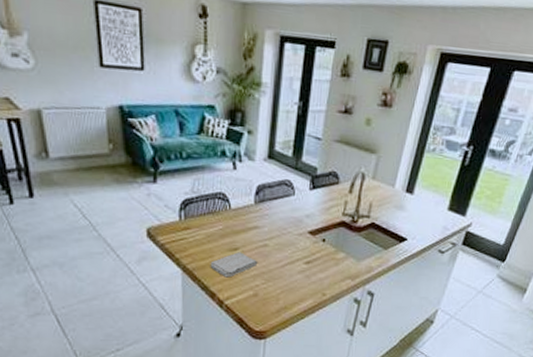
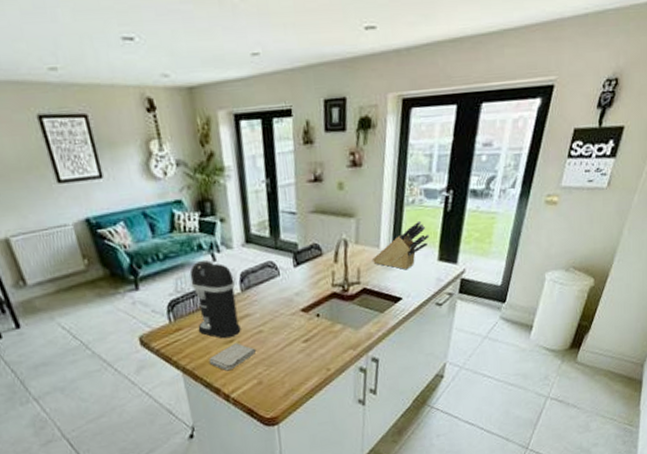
coffee maker: none [206,167,250,246] -> present [189,260,241,339]
knife block: none [386,168,444,213] -> present [373,220,430,270]

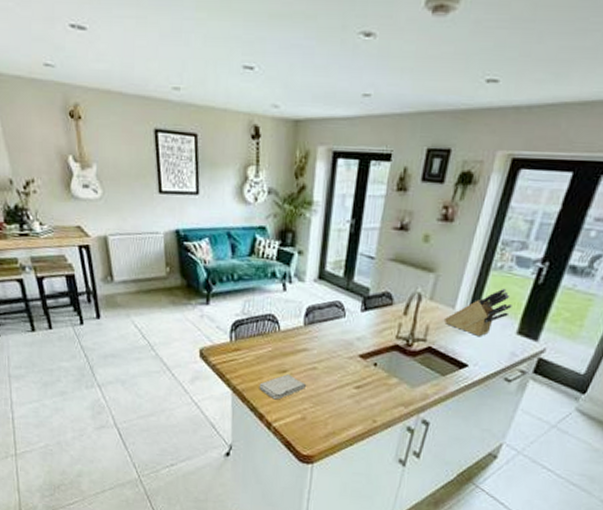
coffee maker: present [189,260,241,339] -> none [255,288,300,369]

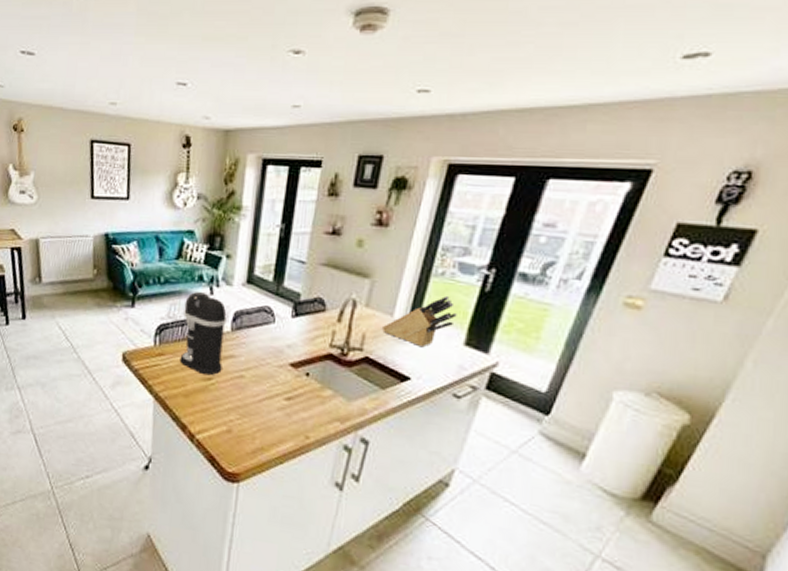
coffee maker: none [255,288,300,369] -> present [179,292,227,376]
washcloth: present [259,374,306,400] -> none [182,382,232,410]

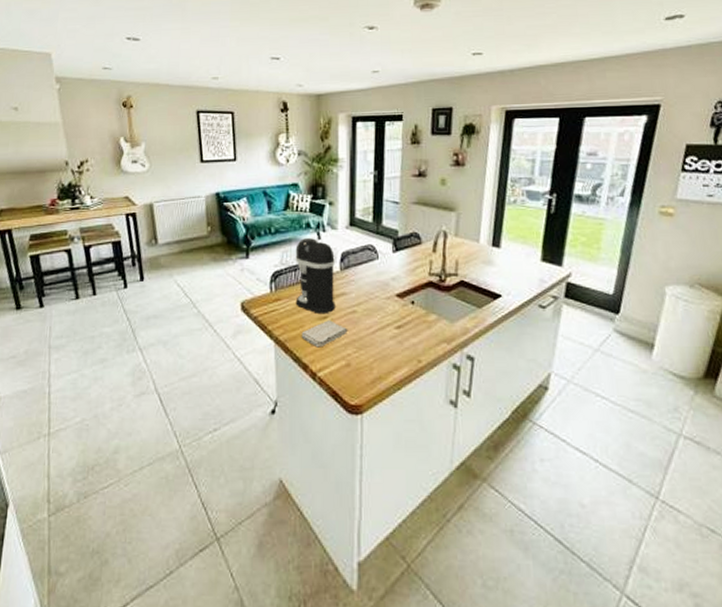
washcloth: none [182,382,232,410] -> present [301,320,347,348]
knife block: present [382,295,457,348] -> none [472,219,532,267]

